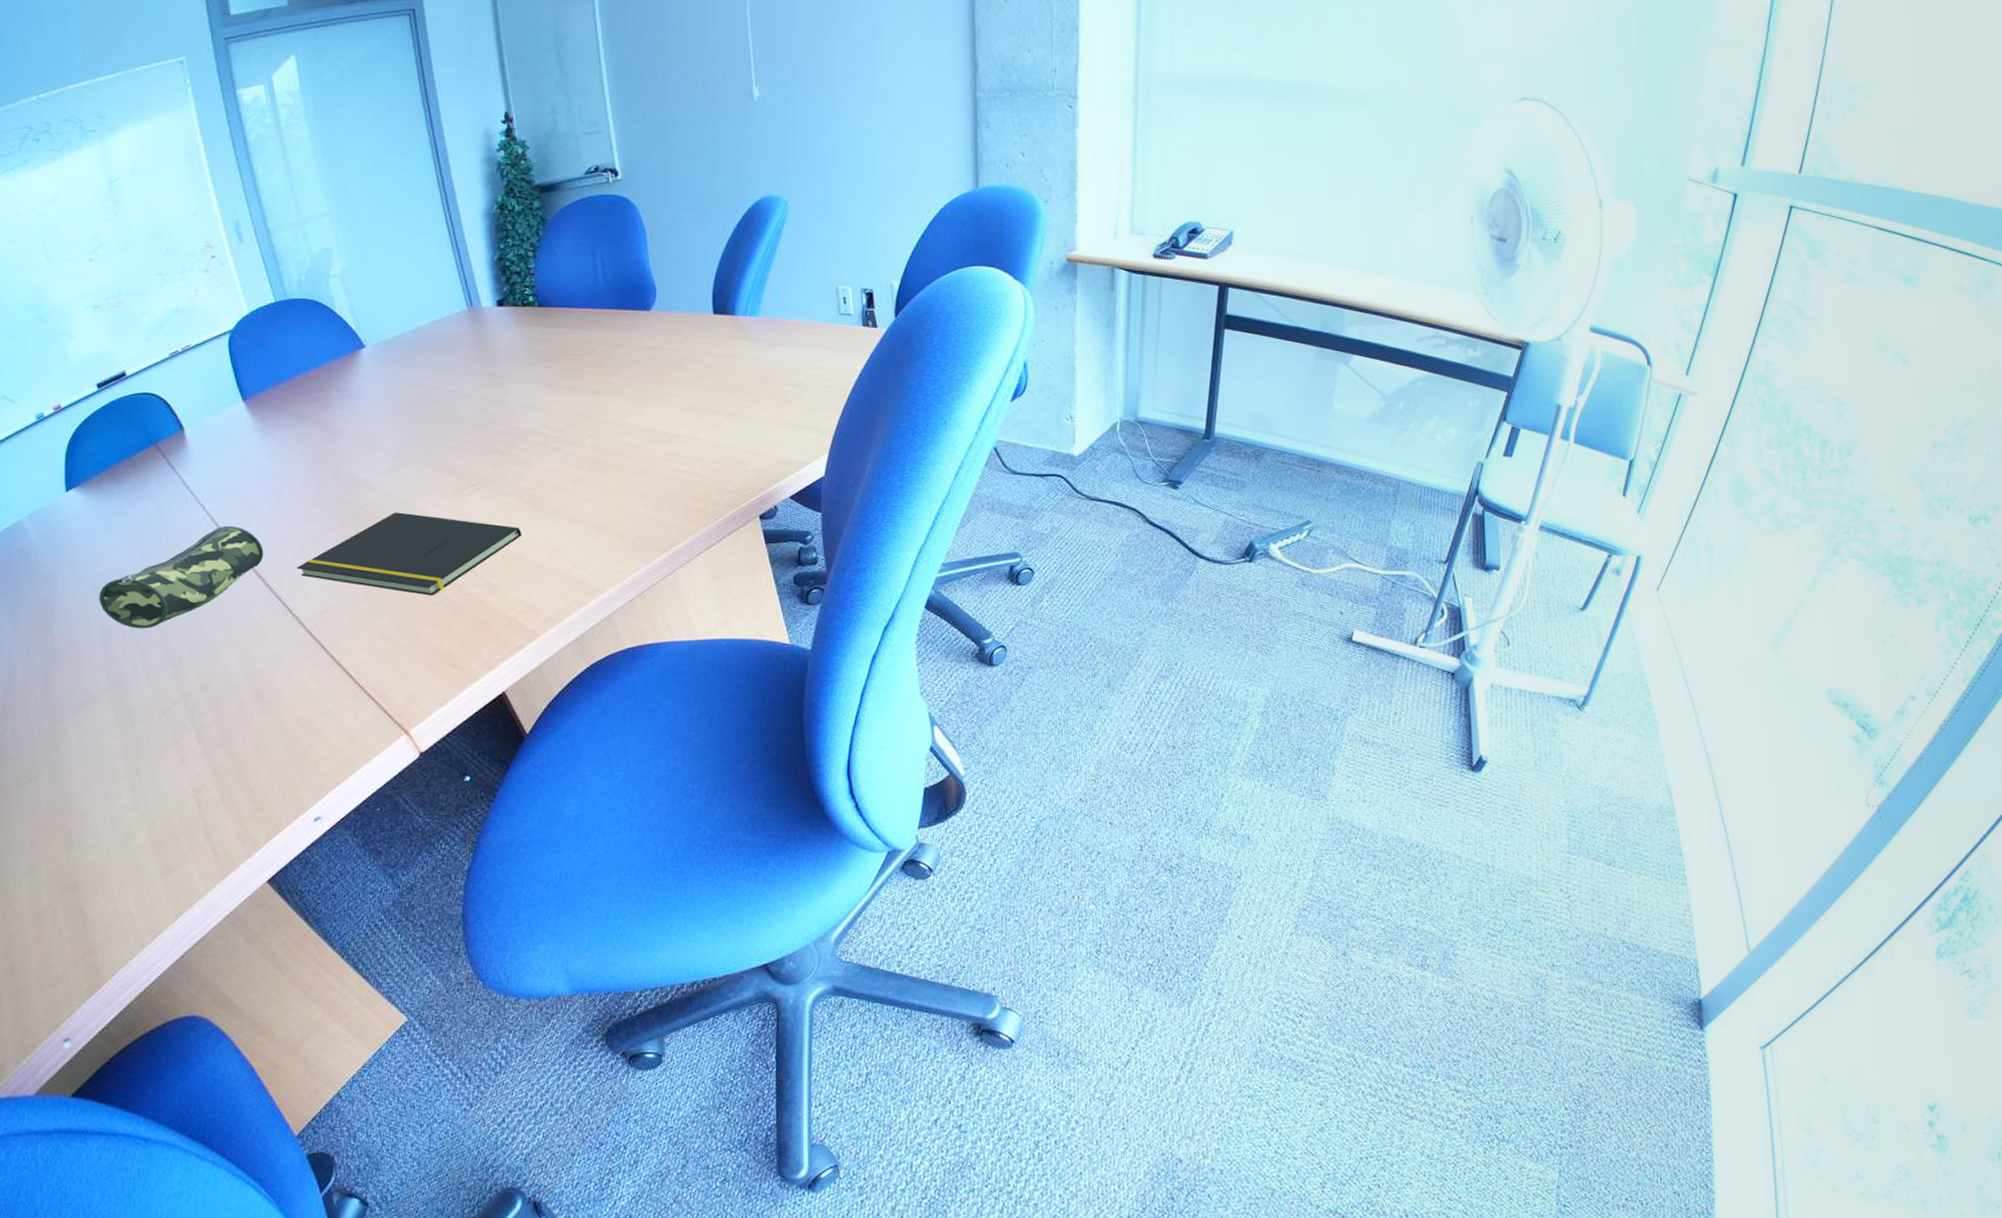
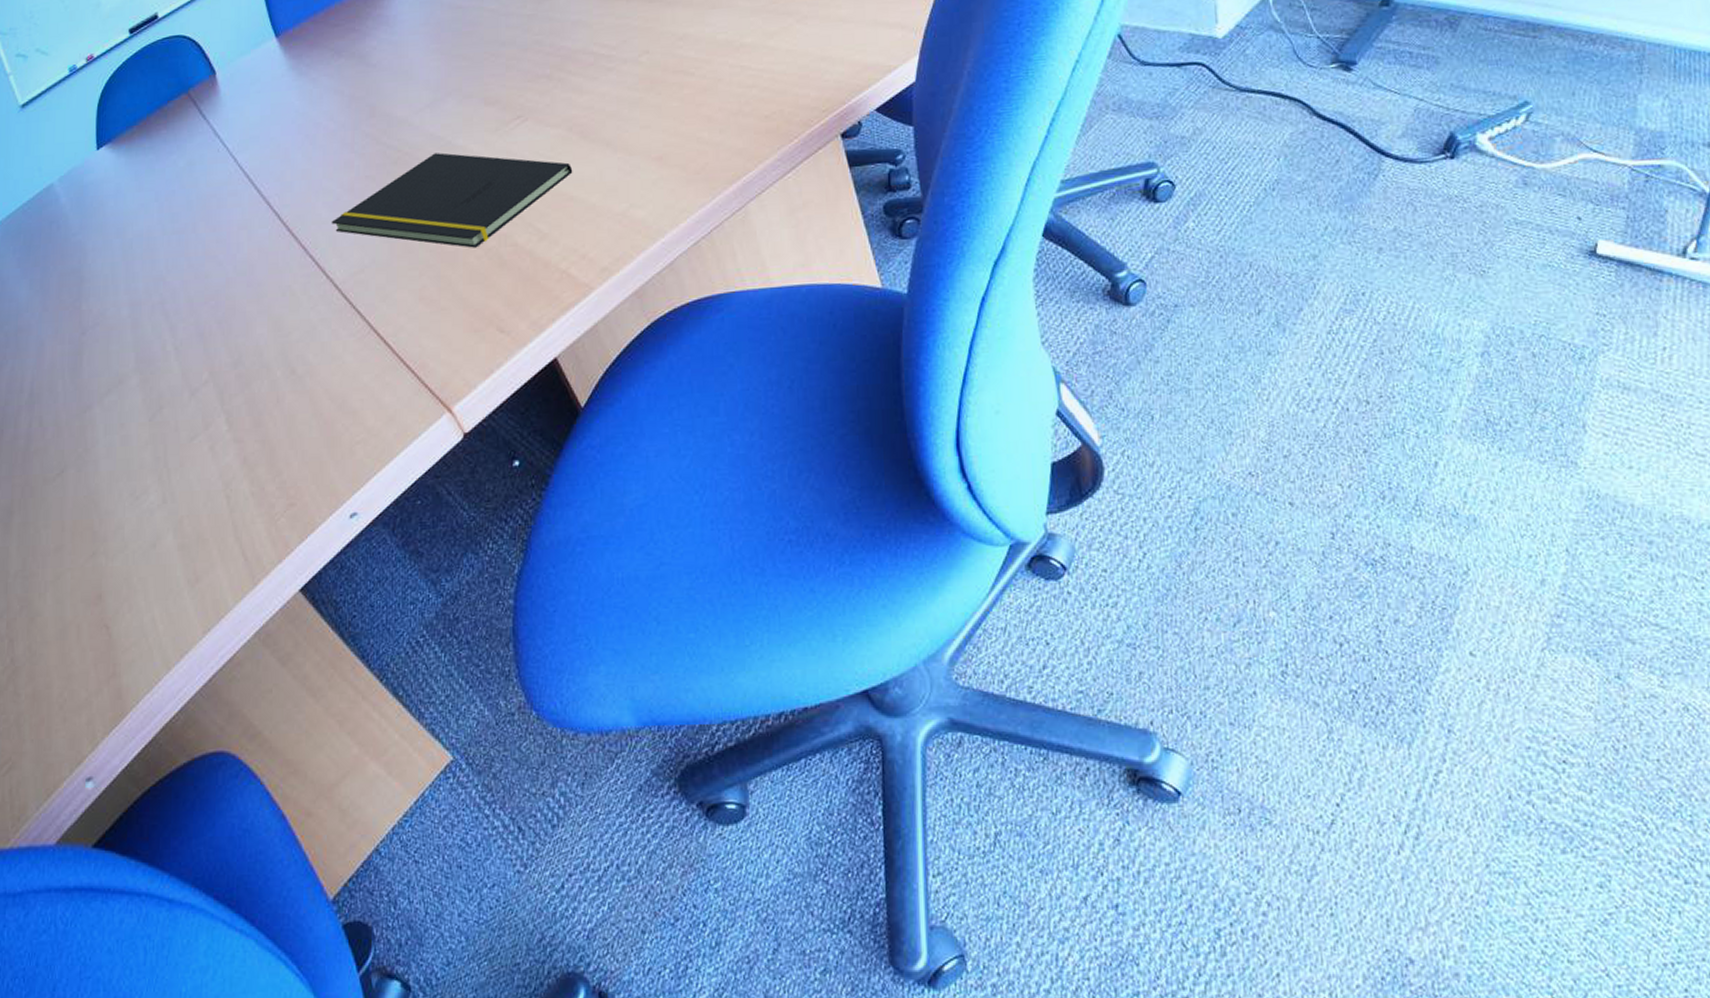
pencil case: present [99,526,264,629] -> none [128,178,297,300]

